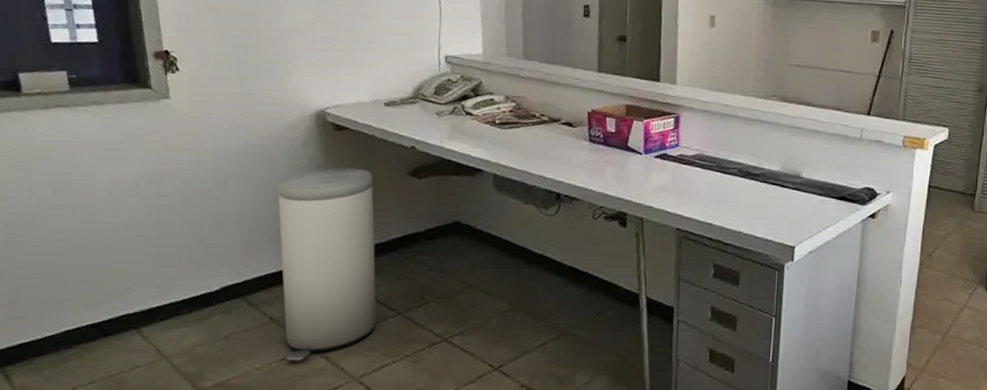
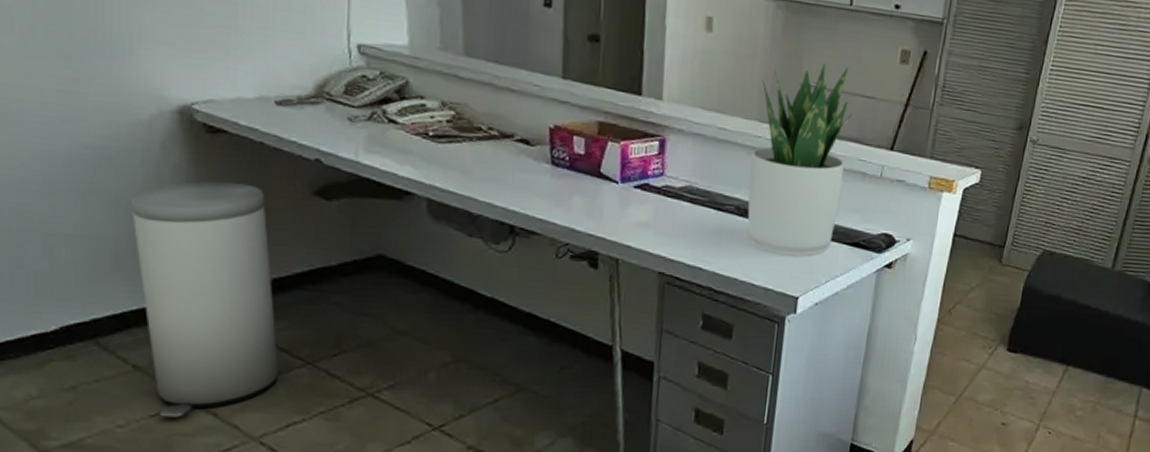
planter: none [748,46,835,211] -> present [747,64,855,257]

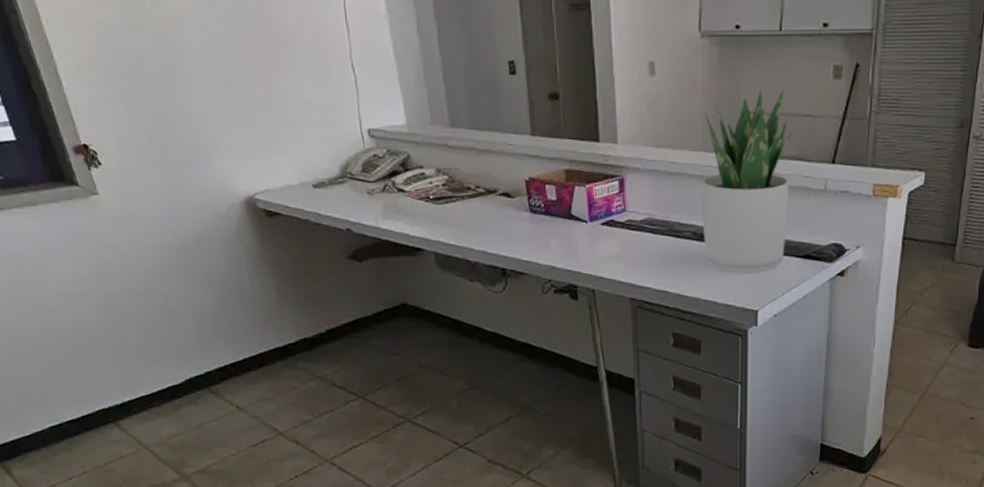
pedal bin: present [130,181,280,418] -> none [220,255,340,446]

